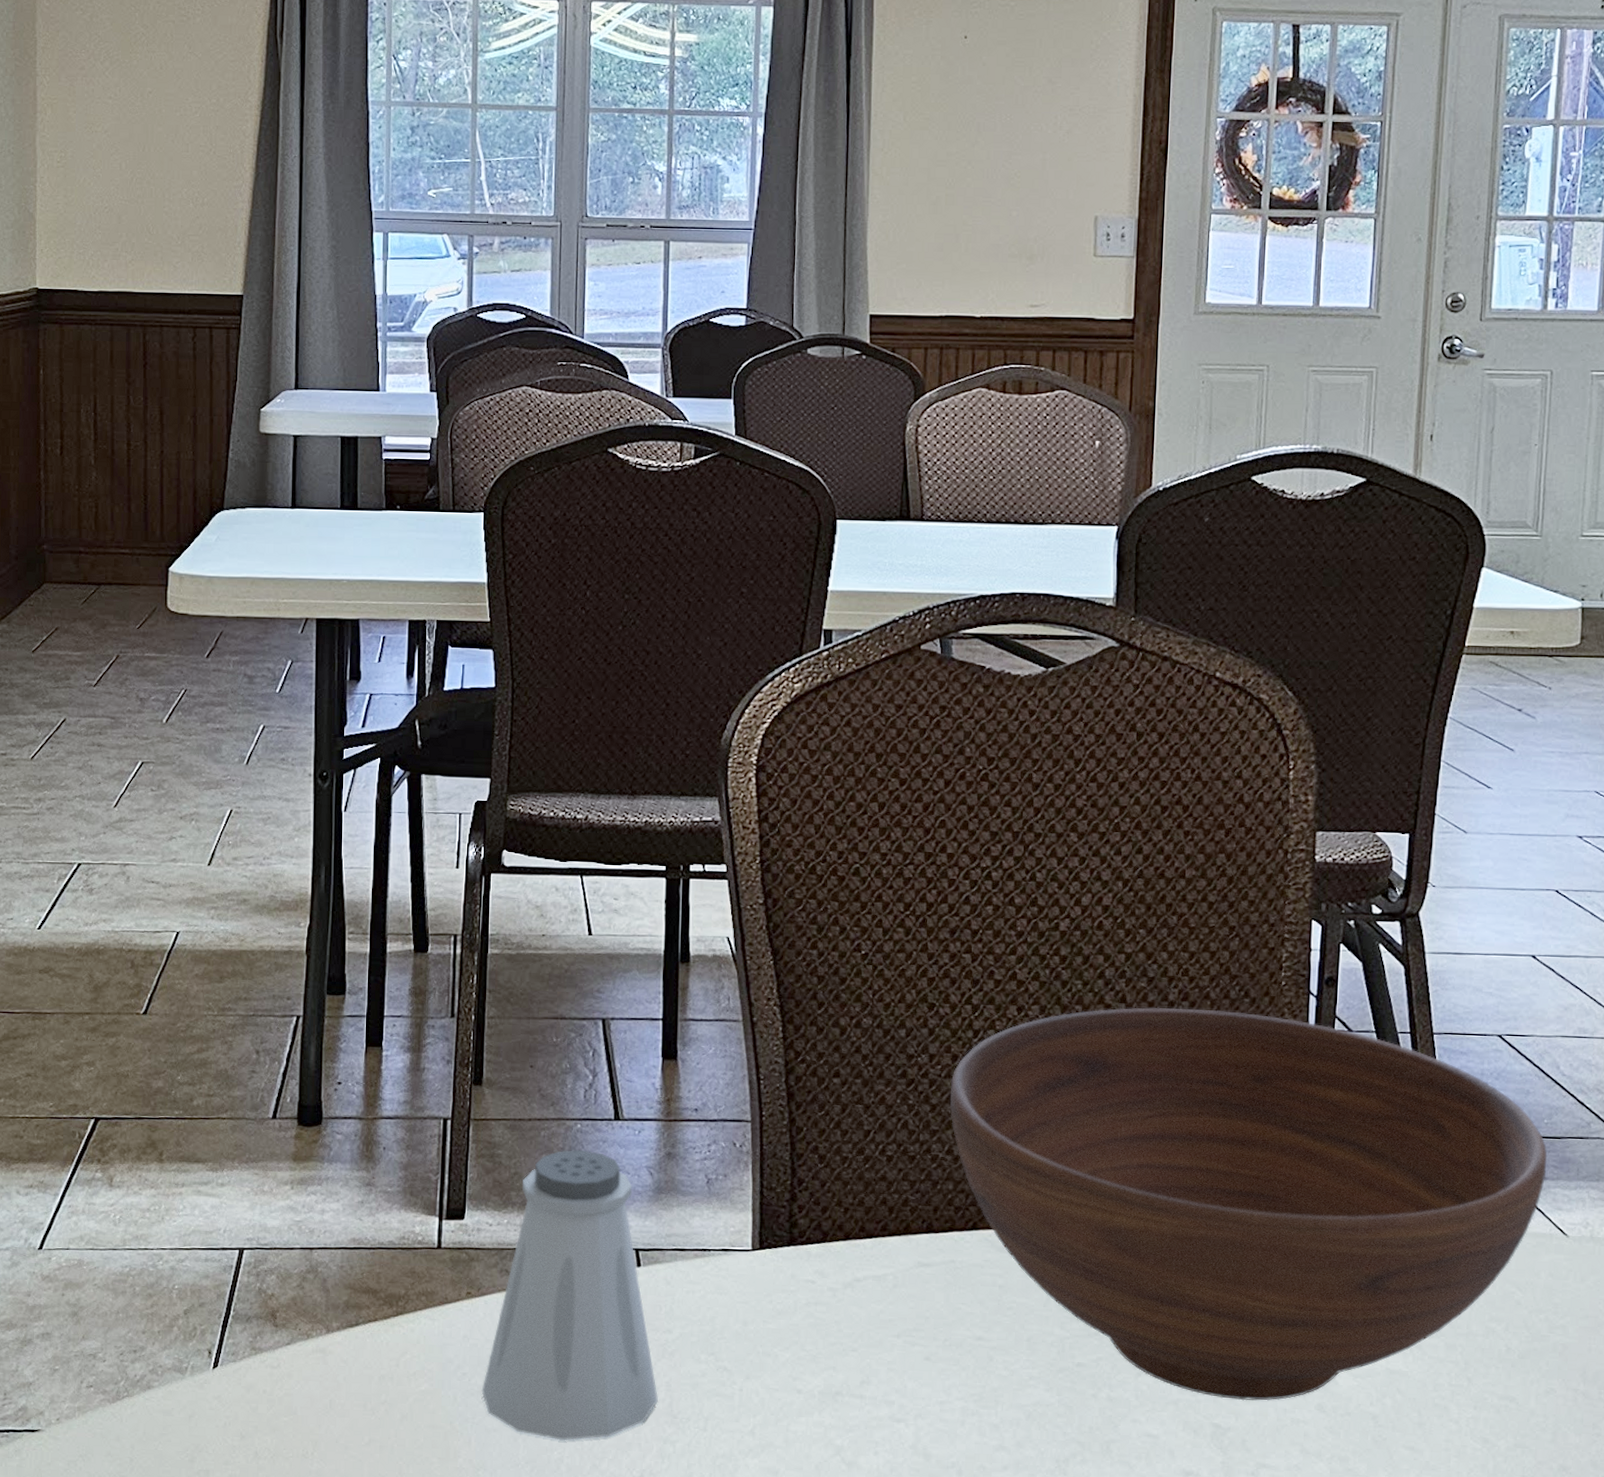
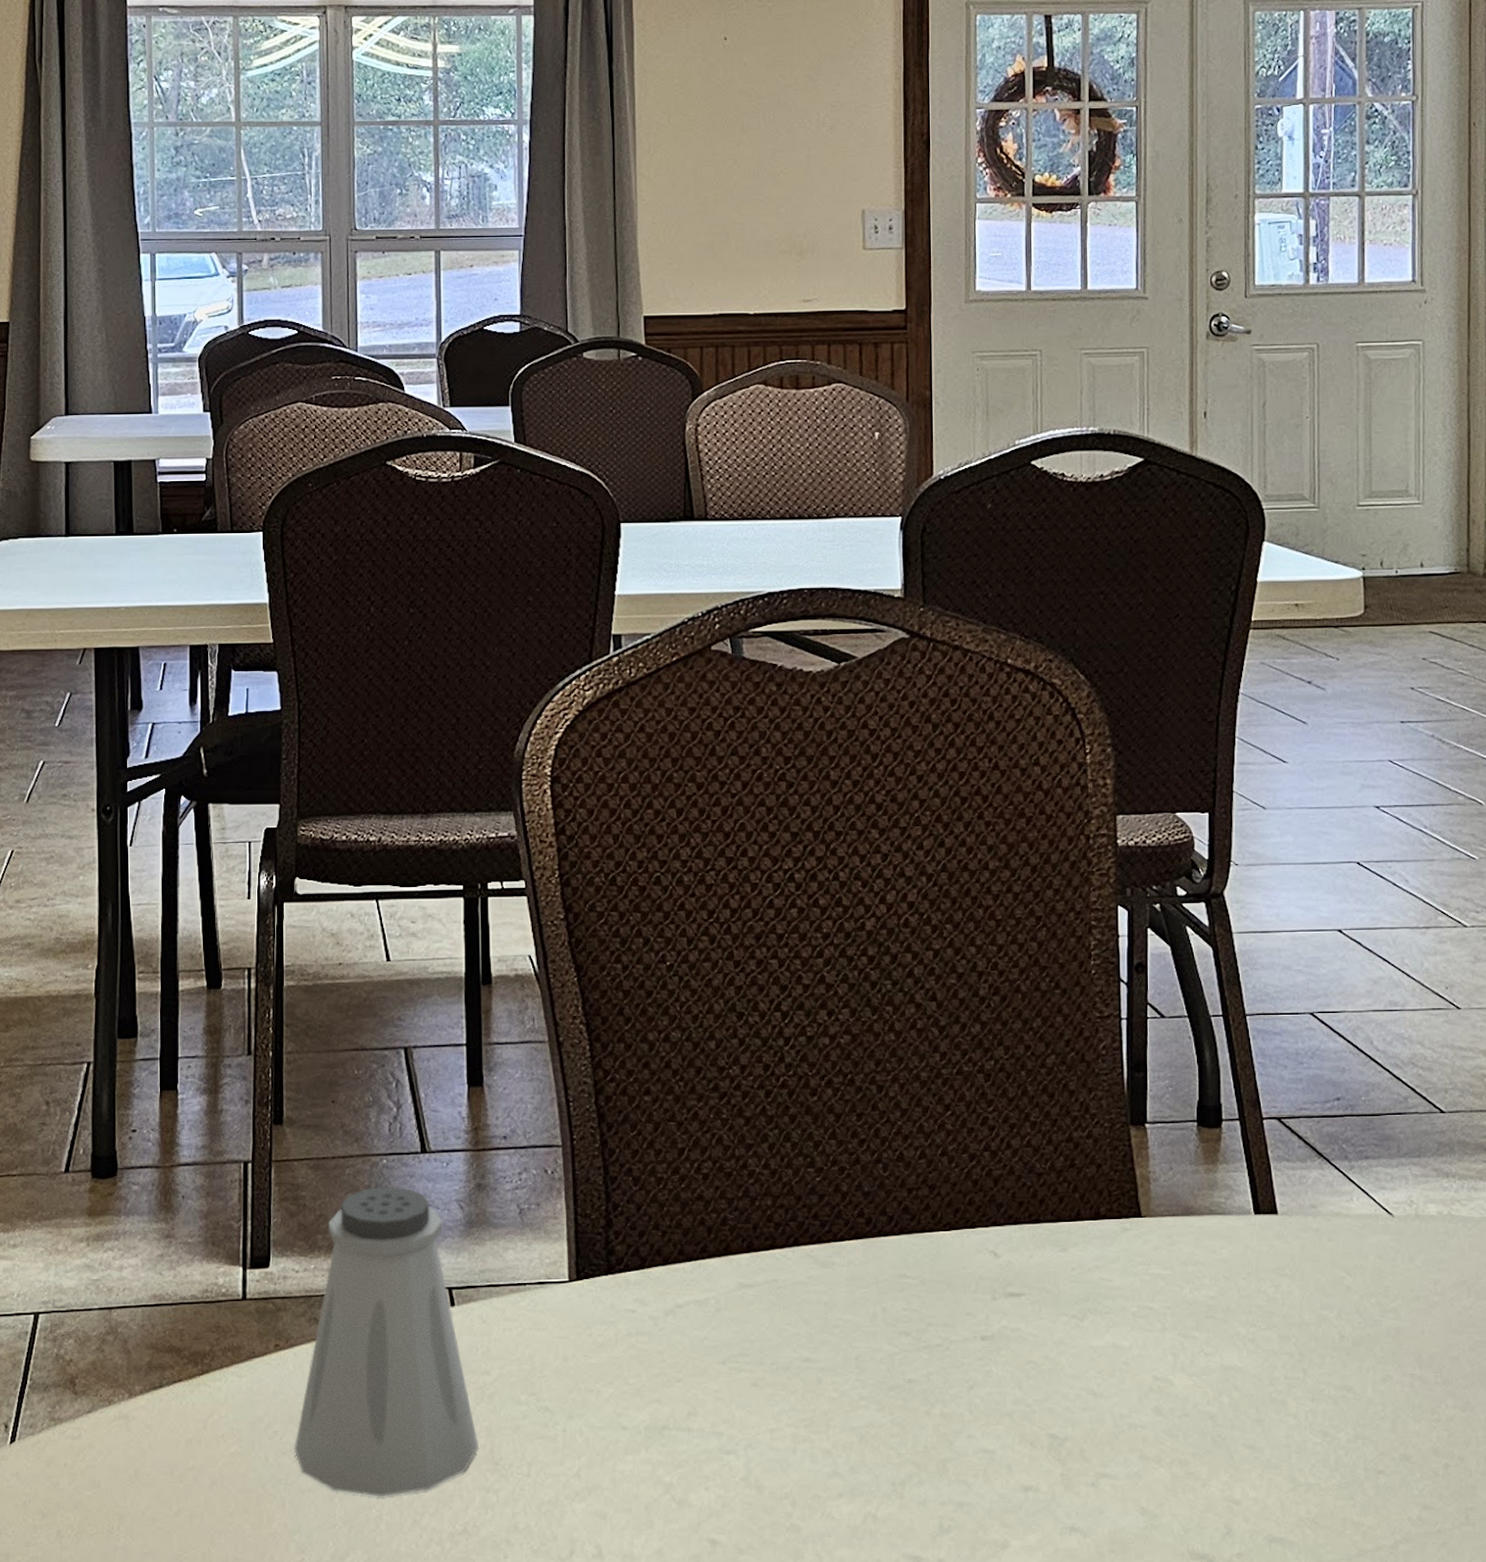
bowl: present [950,1007,1548,1401] -> none [764,1003,1368,1408]

